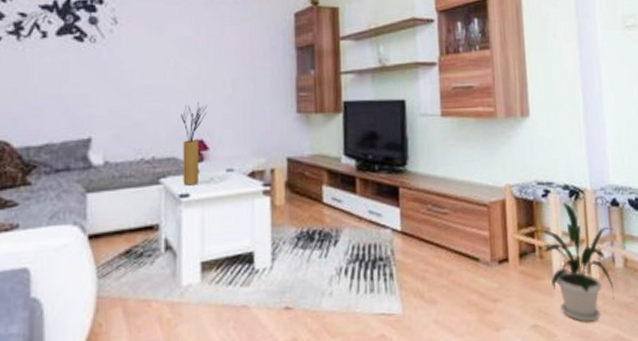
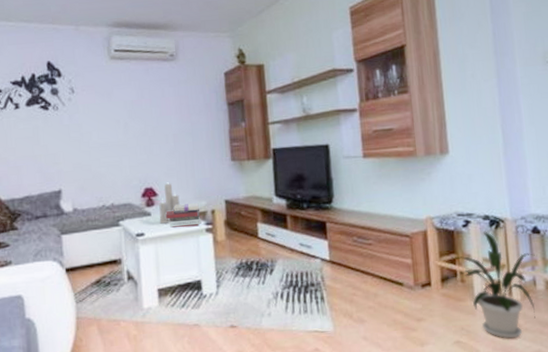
vase: present [181,102,207,186] -> none [132,156,154,227]
candle: none [208,134,234,183] -> present [159,182,180,224]
books: none [217,160,258,188] -> present [165,203,202,228]

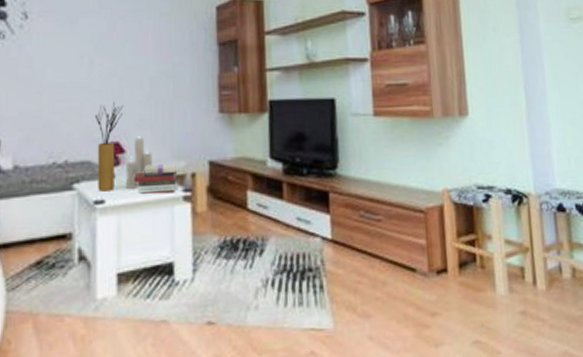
vase: none [132,156,154,227] -> present [96,102,124,192]
house plant: present [451,231,537,339] -> none [470,207,563,338]

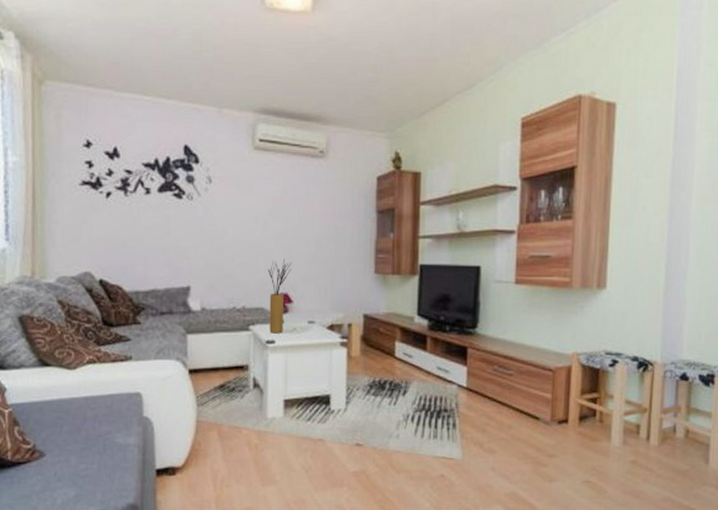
candle: present [125,136,153,189] -> none [292,289,316,333]
books: present [134,164,178,194] -> none [299,314,337,339]

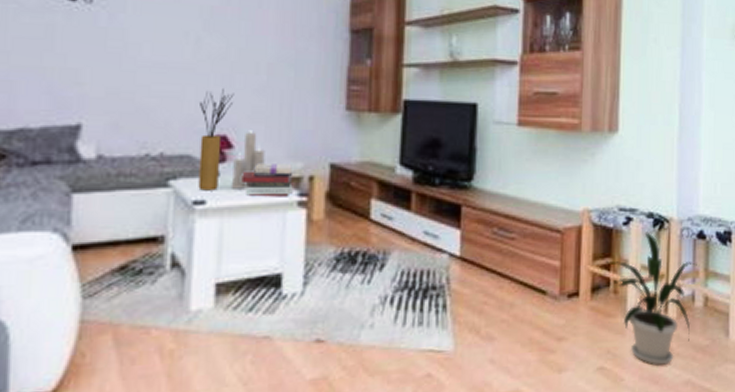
candle: none [292,289,316,333] -> present [231,130,265,189]
books: none [299,314,337,339] -> present [241,164,293,197]
house plant: none [592,372,682,483] -> present [605,232,700,366]

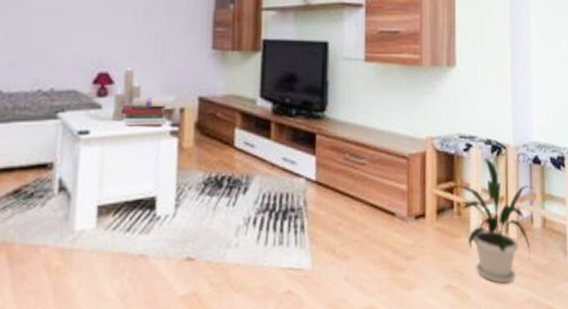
vase: present [198,89,235,191] -> none [83,32,115,122]

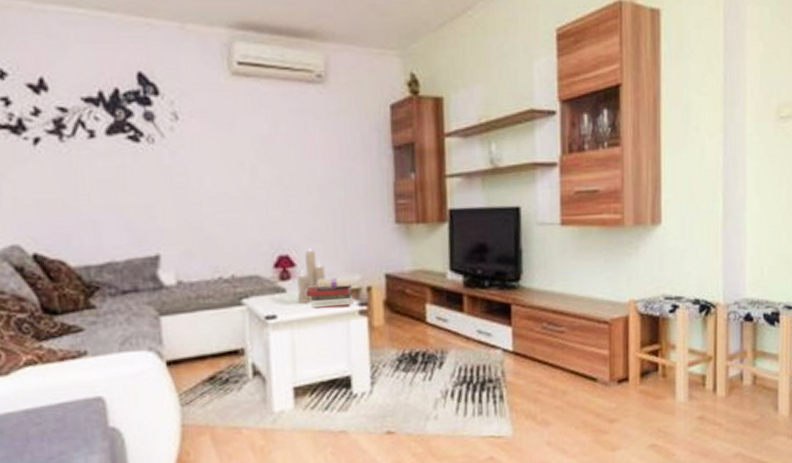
house plant: present [449,157,536,284] -> none [654,317,747,441]

